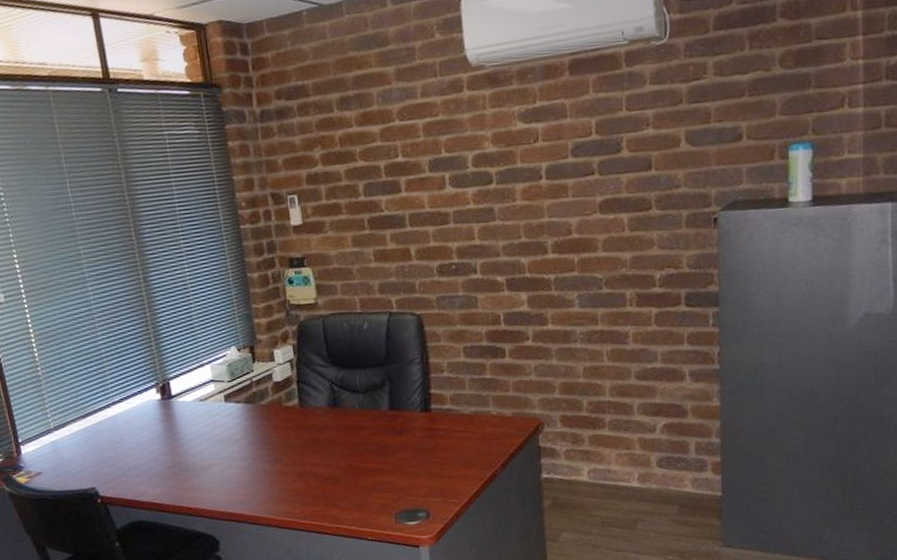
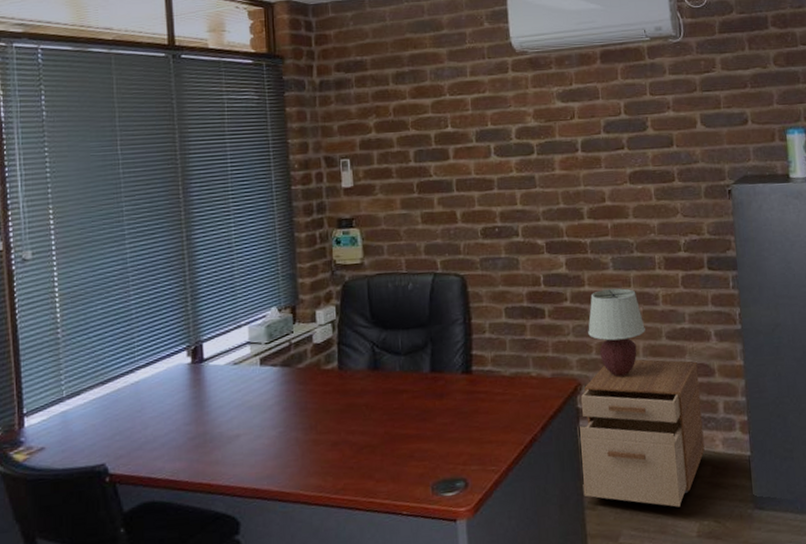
filing cabinet: none [539,399,672,542] -> present [577,359,705,507]
table lamp: none [551,326,613,416] -> present [588,288,645,377]

